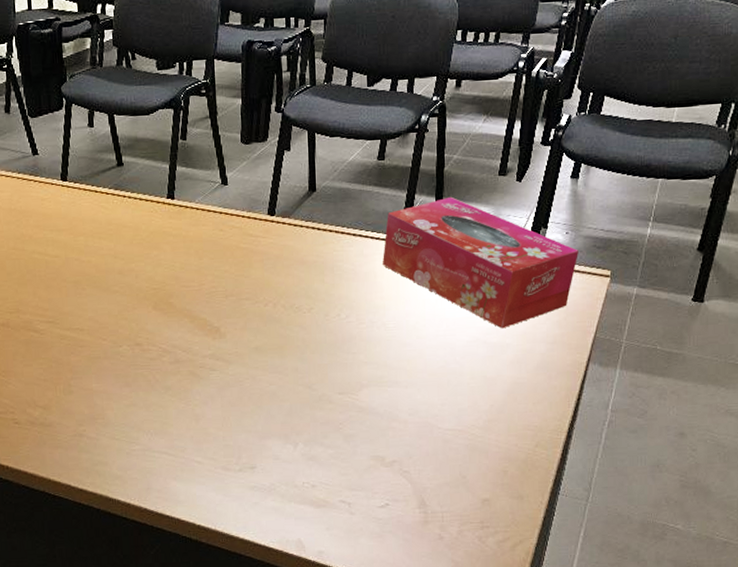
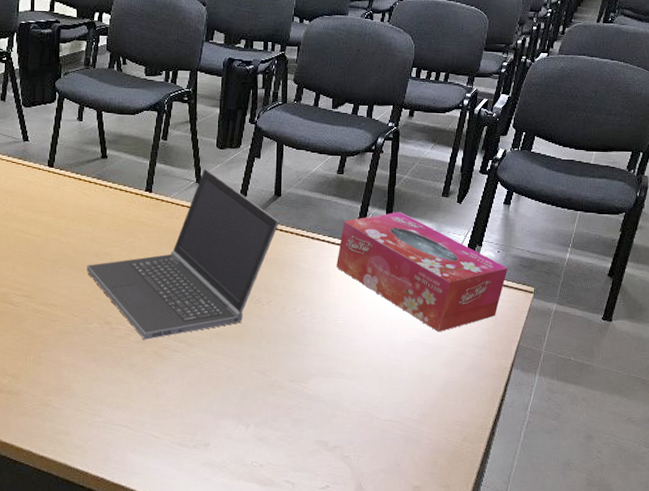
laptop computer: none [111,167,316,360] -> present [87,168,279,340]

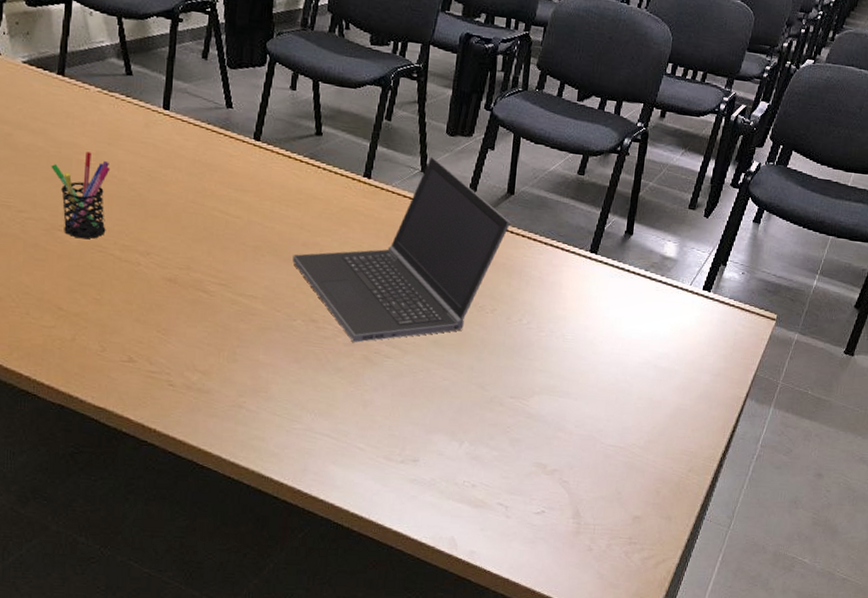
tissue box: present [336,211,508,332] -> none [569,221,751,355]

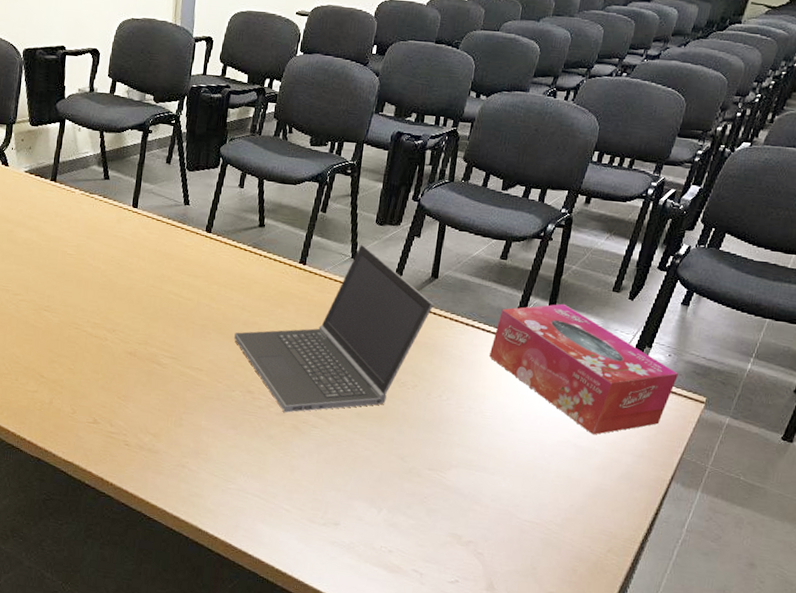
pen holder: present [51,151,111,239] -> none [41,244,88,318]
tissue box: none [569,221,751,355] -> present [489,303,678,435]

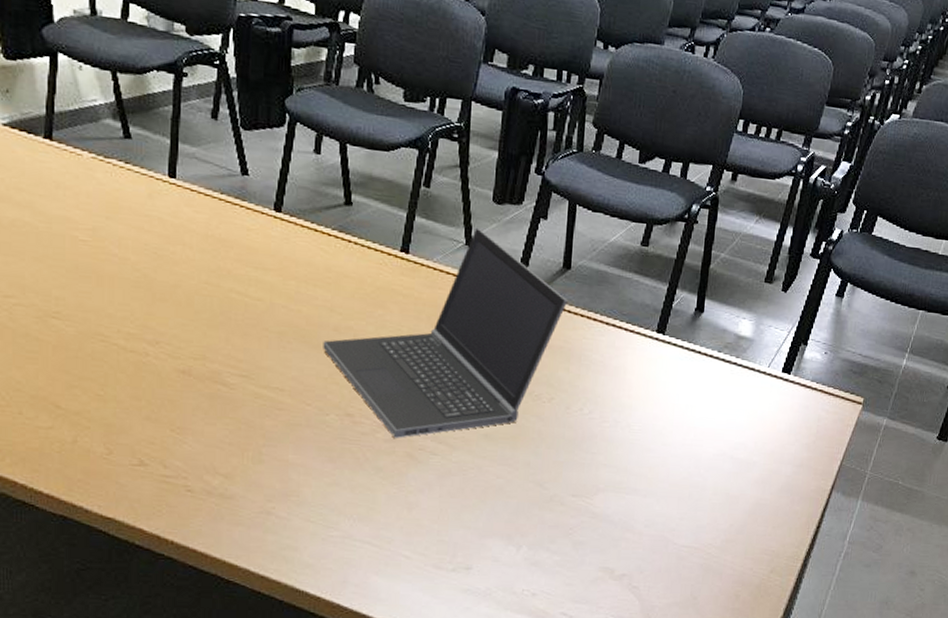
tissue box: present [489,303,678,435] -> none [634,297,835,445]

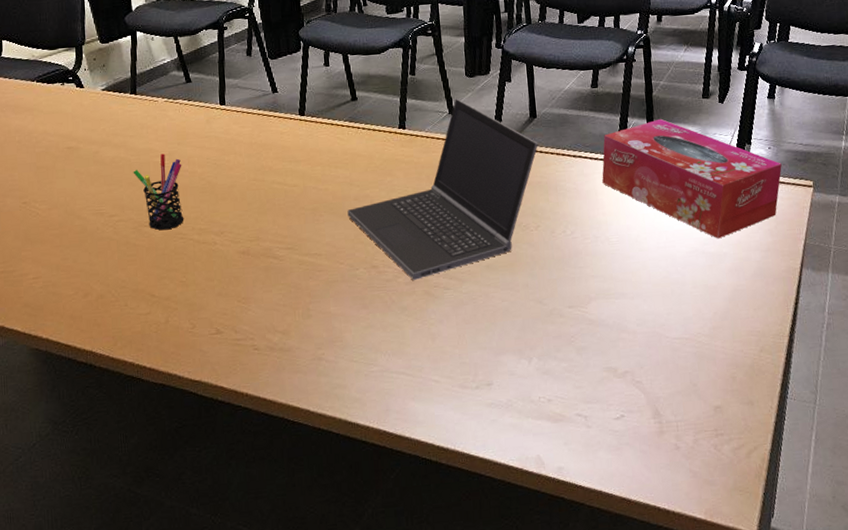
pen holder: none [40,227,110,327] -> present [133,153,184,231]
tissue box: none [634,297,835,445] -> present [602,118,782,239]

